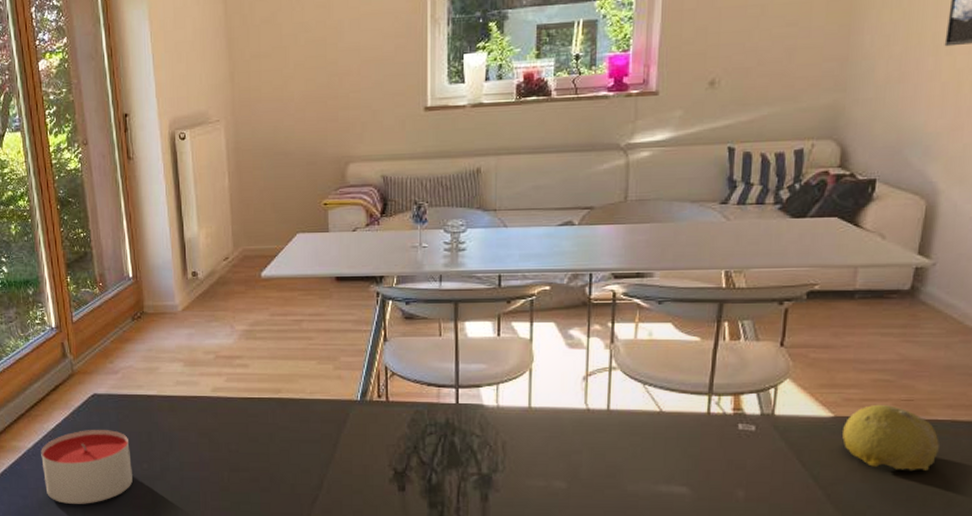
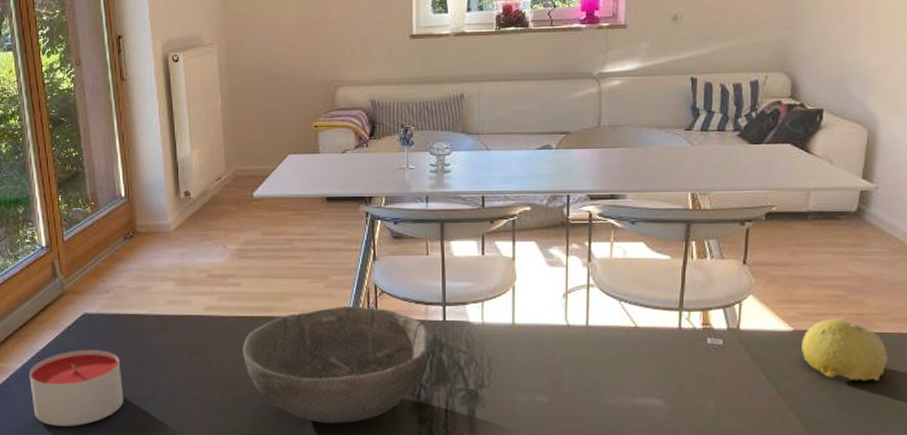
bowl: none [250,387,443,506] -> present [242,305,431,423]

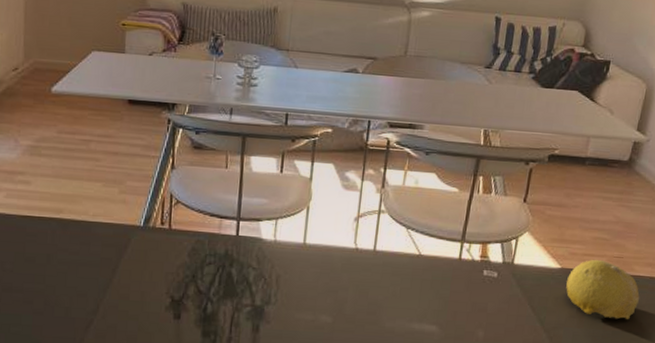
bowl: present [242,305,431,423] -> none [26,213,223,332]

